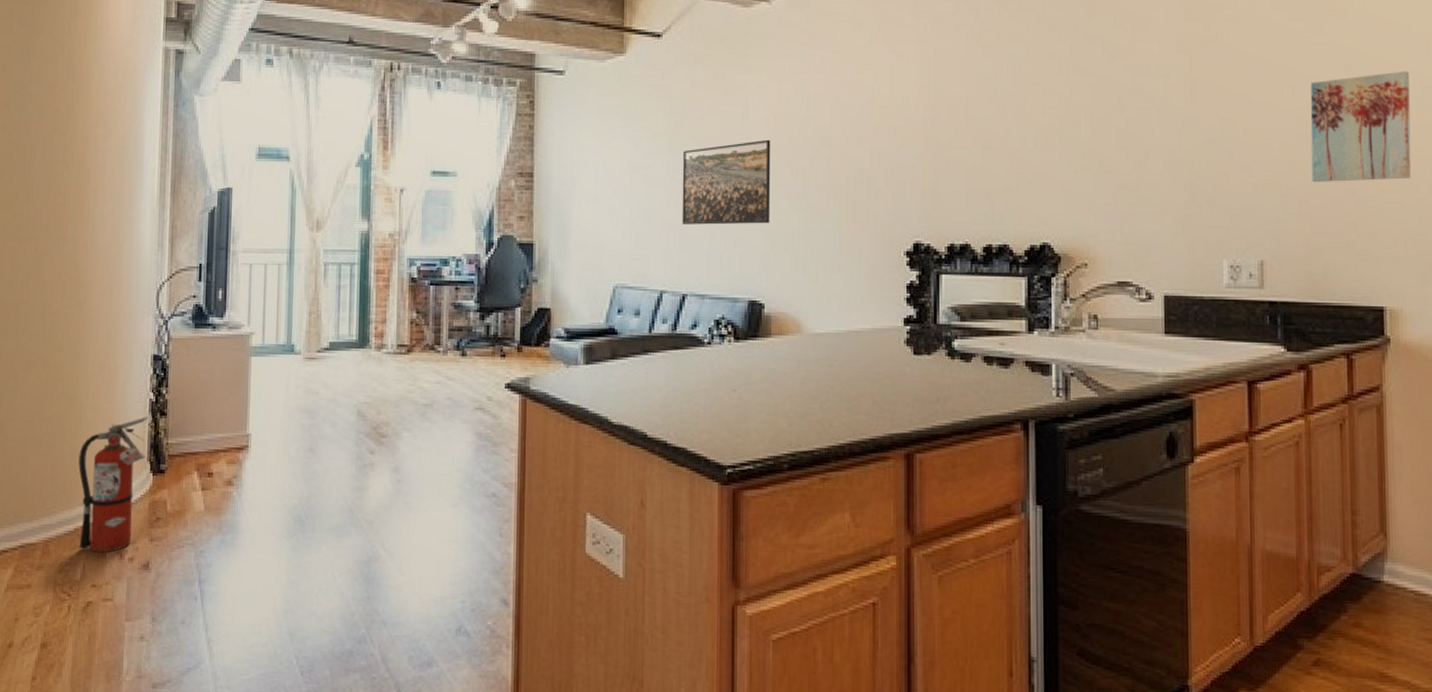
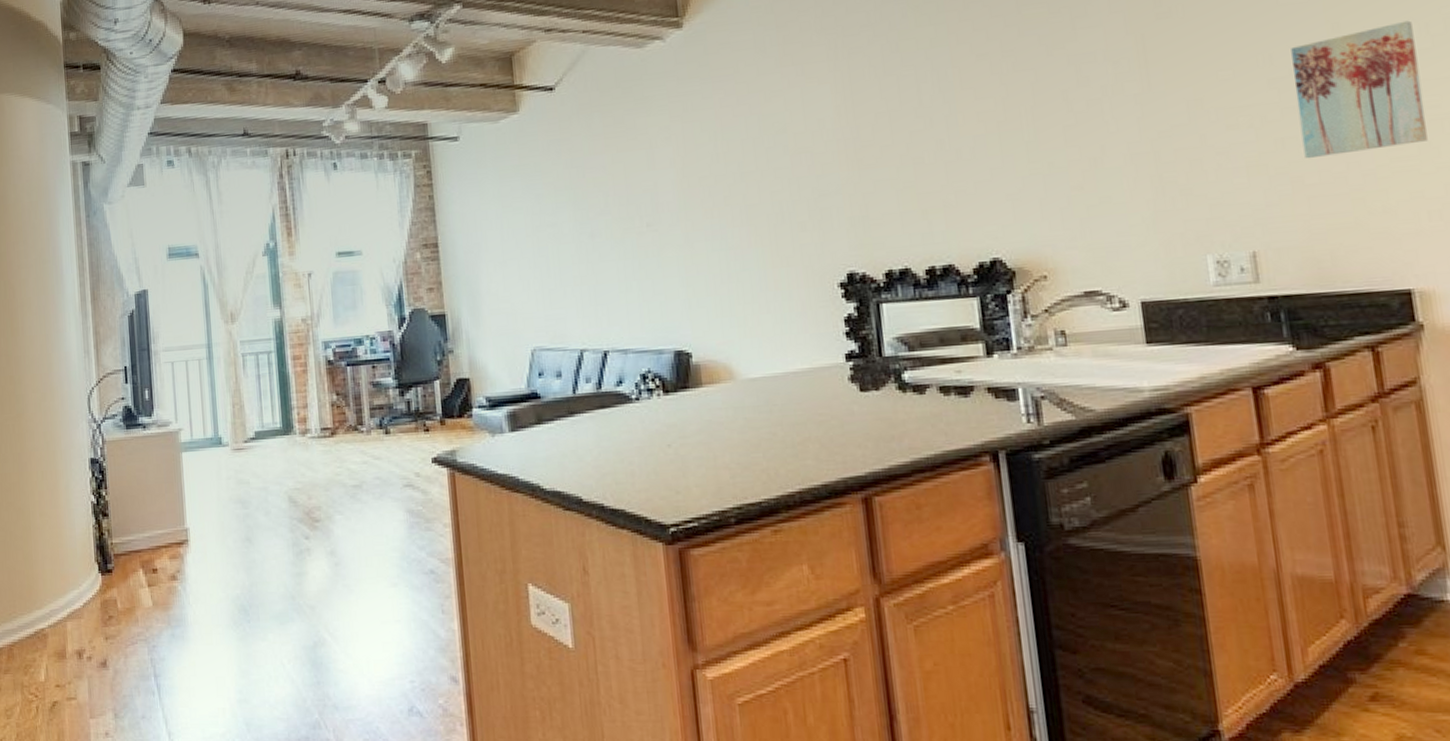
fire extinguisher: present [78,416,149,553] -> none [32,519,93,654]
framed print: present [682,139,771,225] -> none [588,181,689,279]

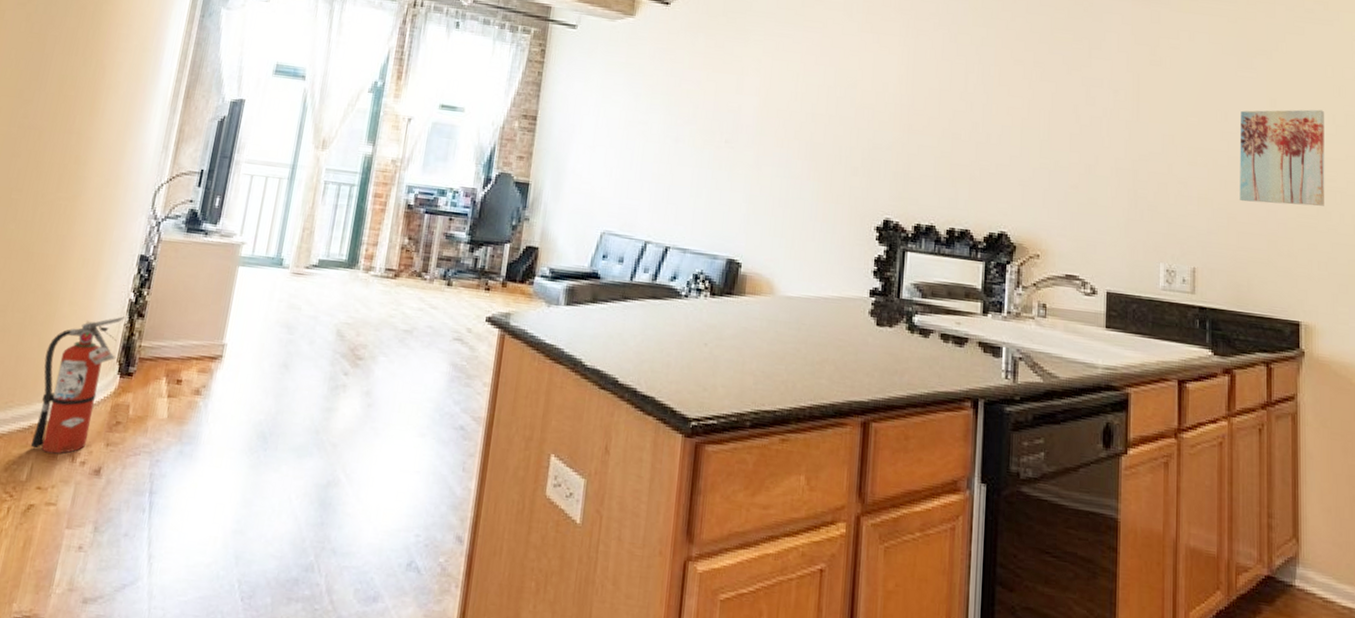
fire extinguisher: none [32,519,93,654] -> present [30,316,125,454]

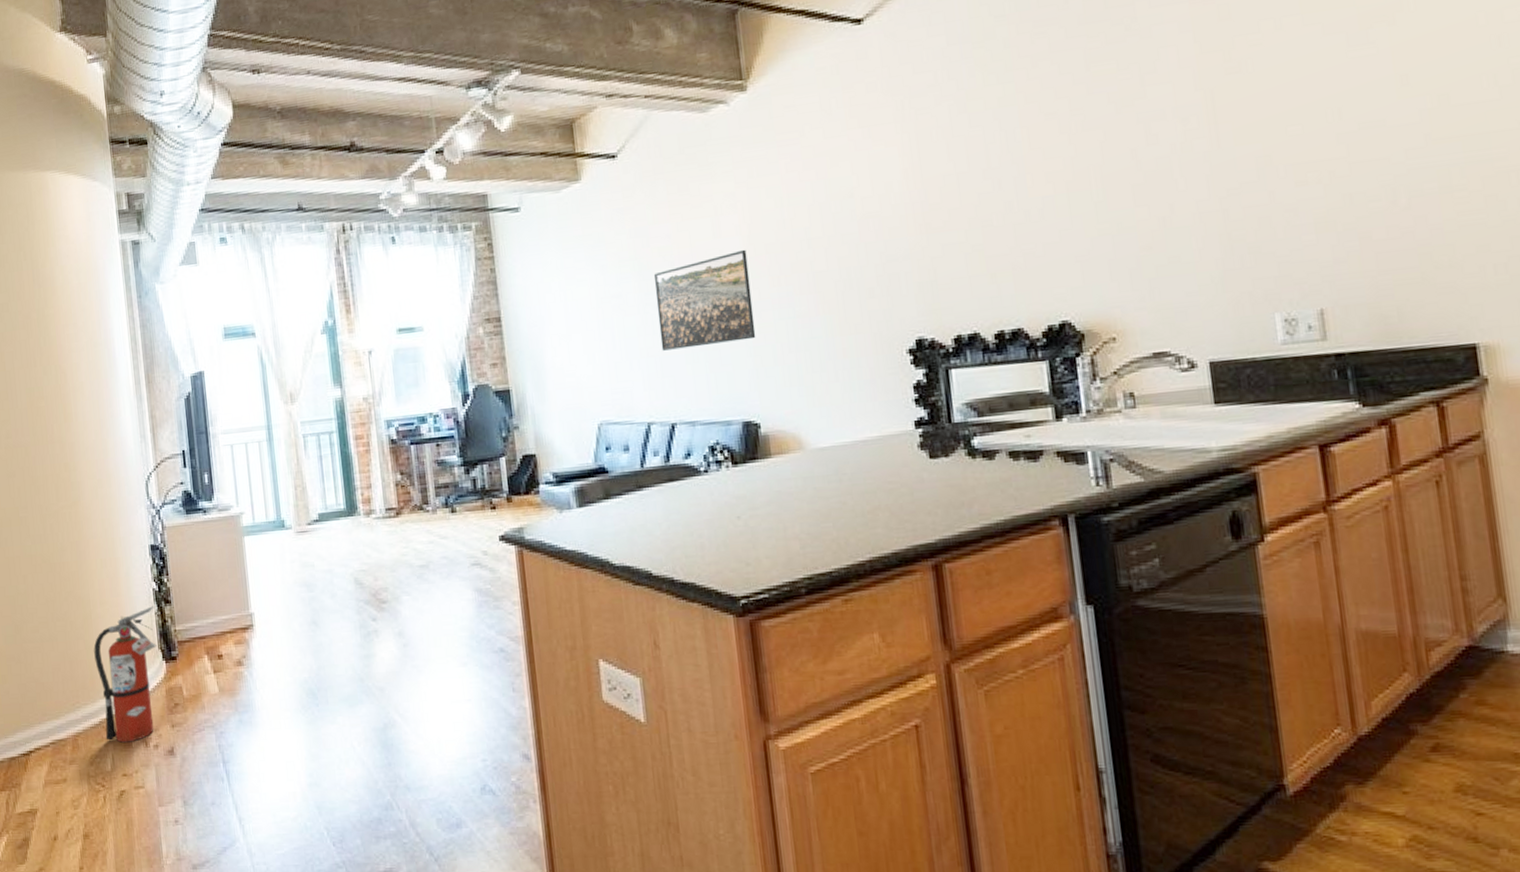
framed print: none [671,109,761,188] -> present [653,249,756,351]
wall art: present [1239,109,1325,206] -> none [1360,71,1494,215]

